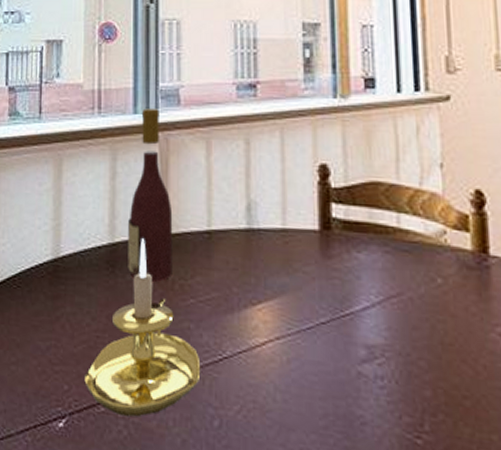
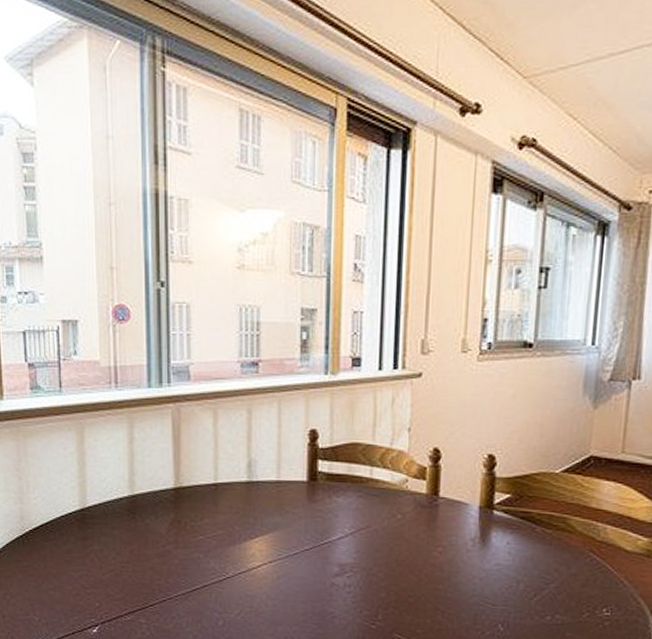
candle holder: present [84,239,201,417] -> none [113,491,208,622]
wine bottle: present [128,108,173,283] -> none [146,383,185,525]

